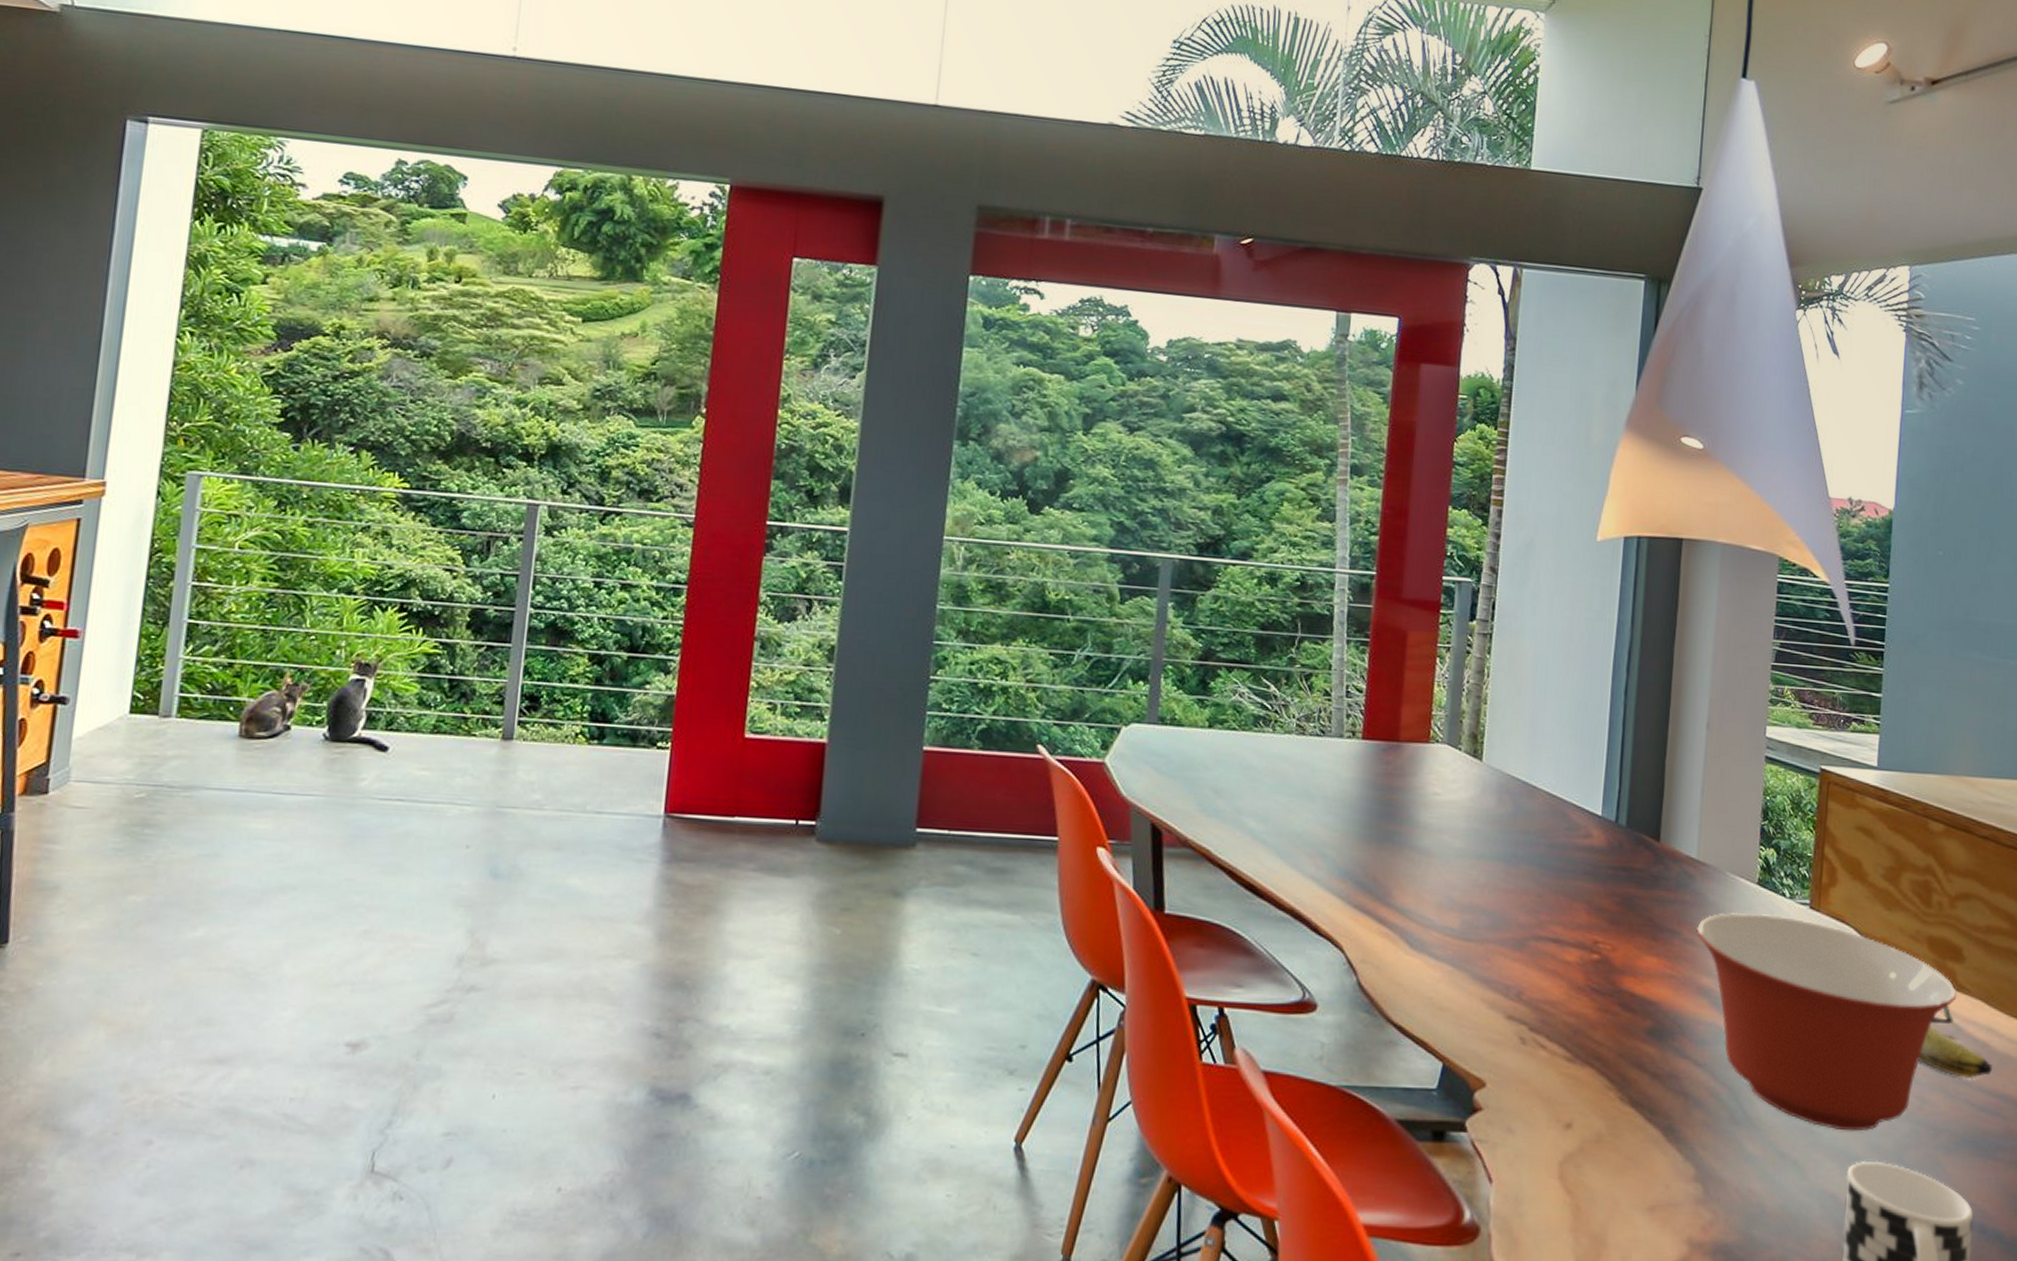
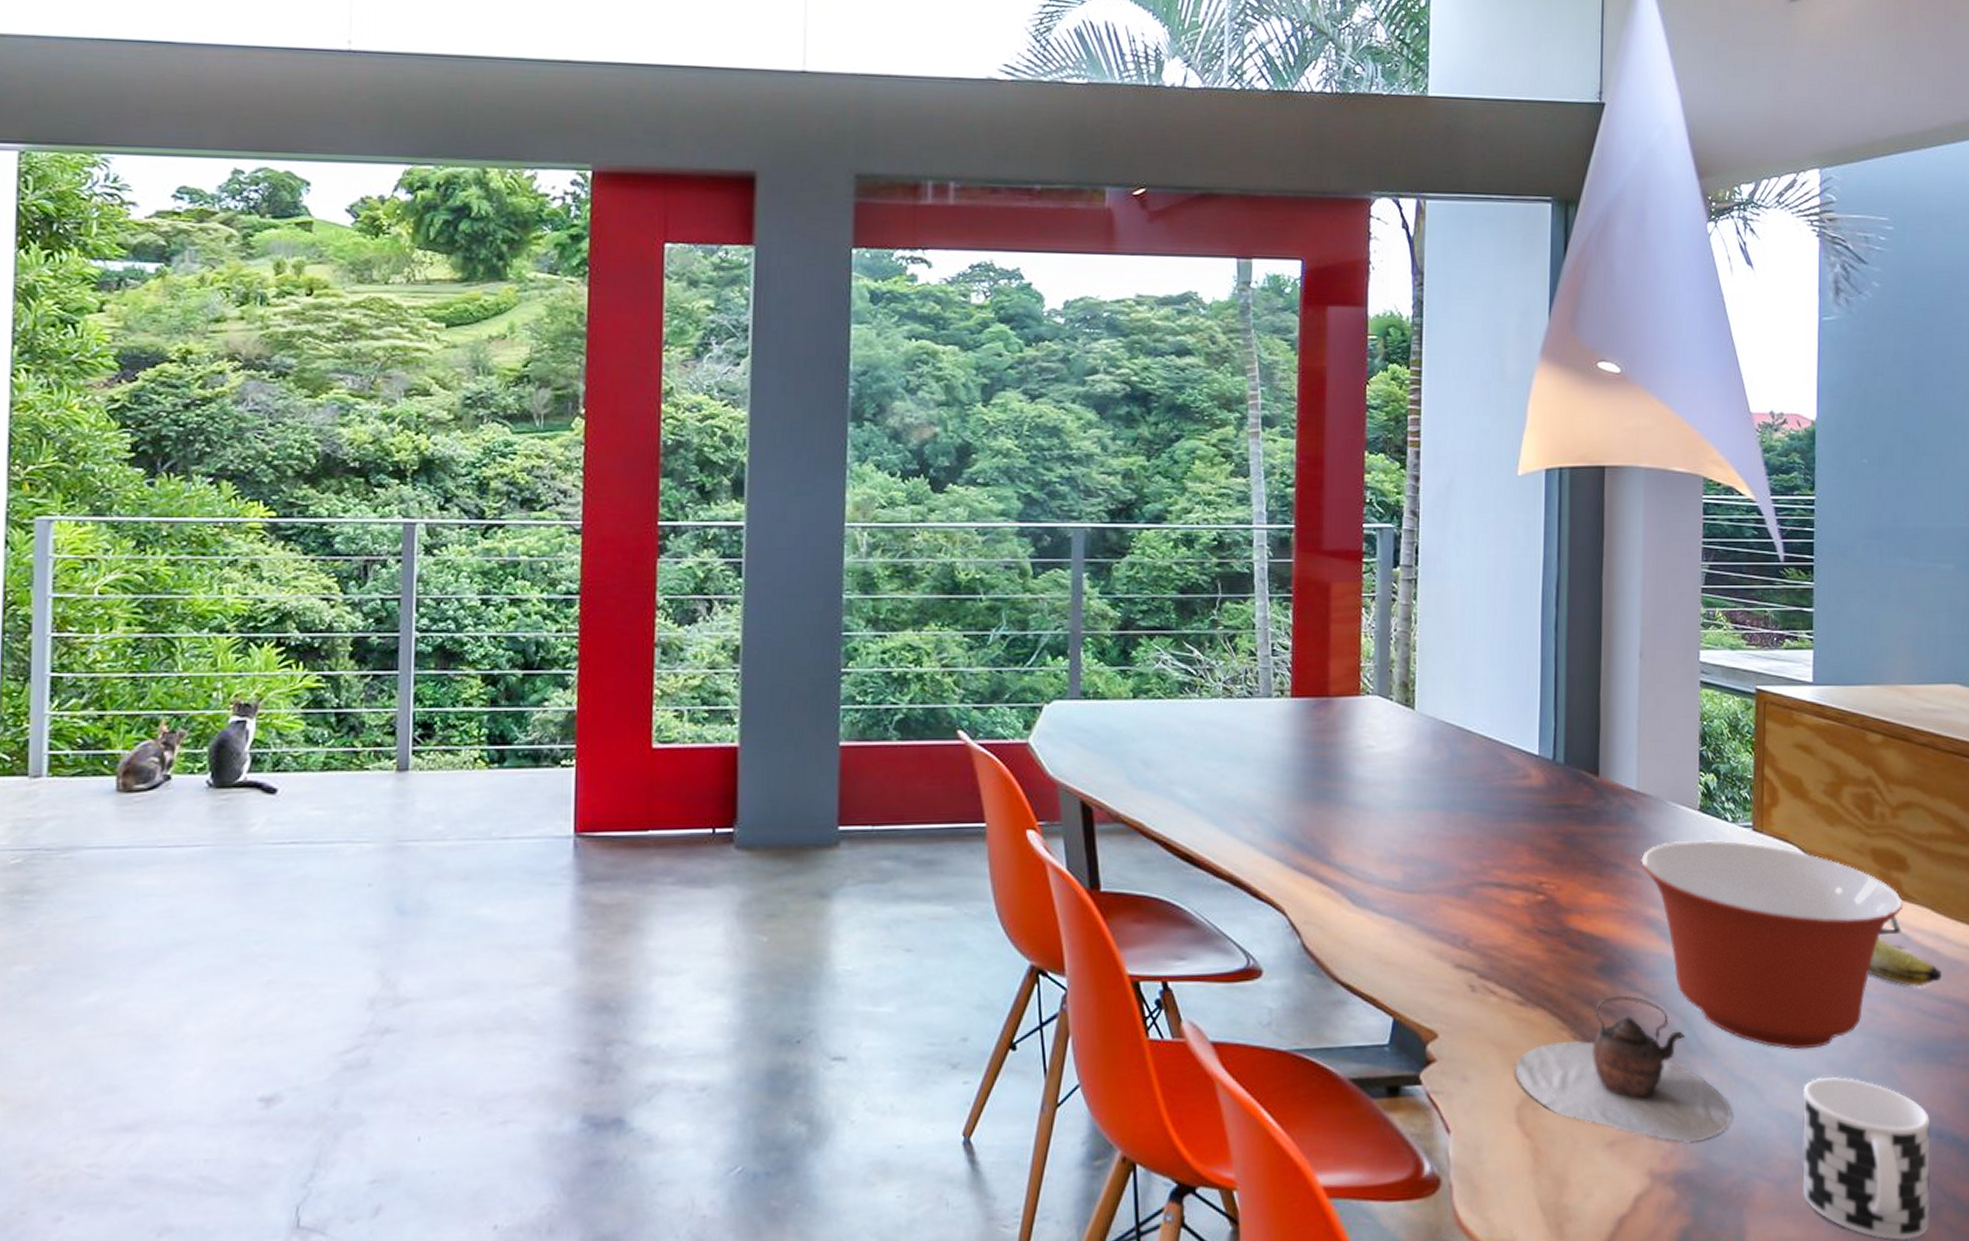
teapot: none [1560,1060,1774,1215] -> present [1515,995,1732,1144]

